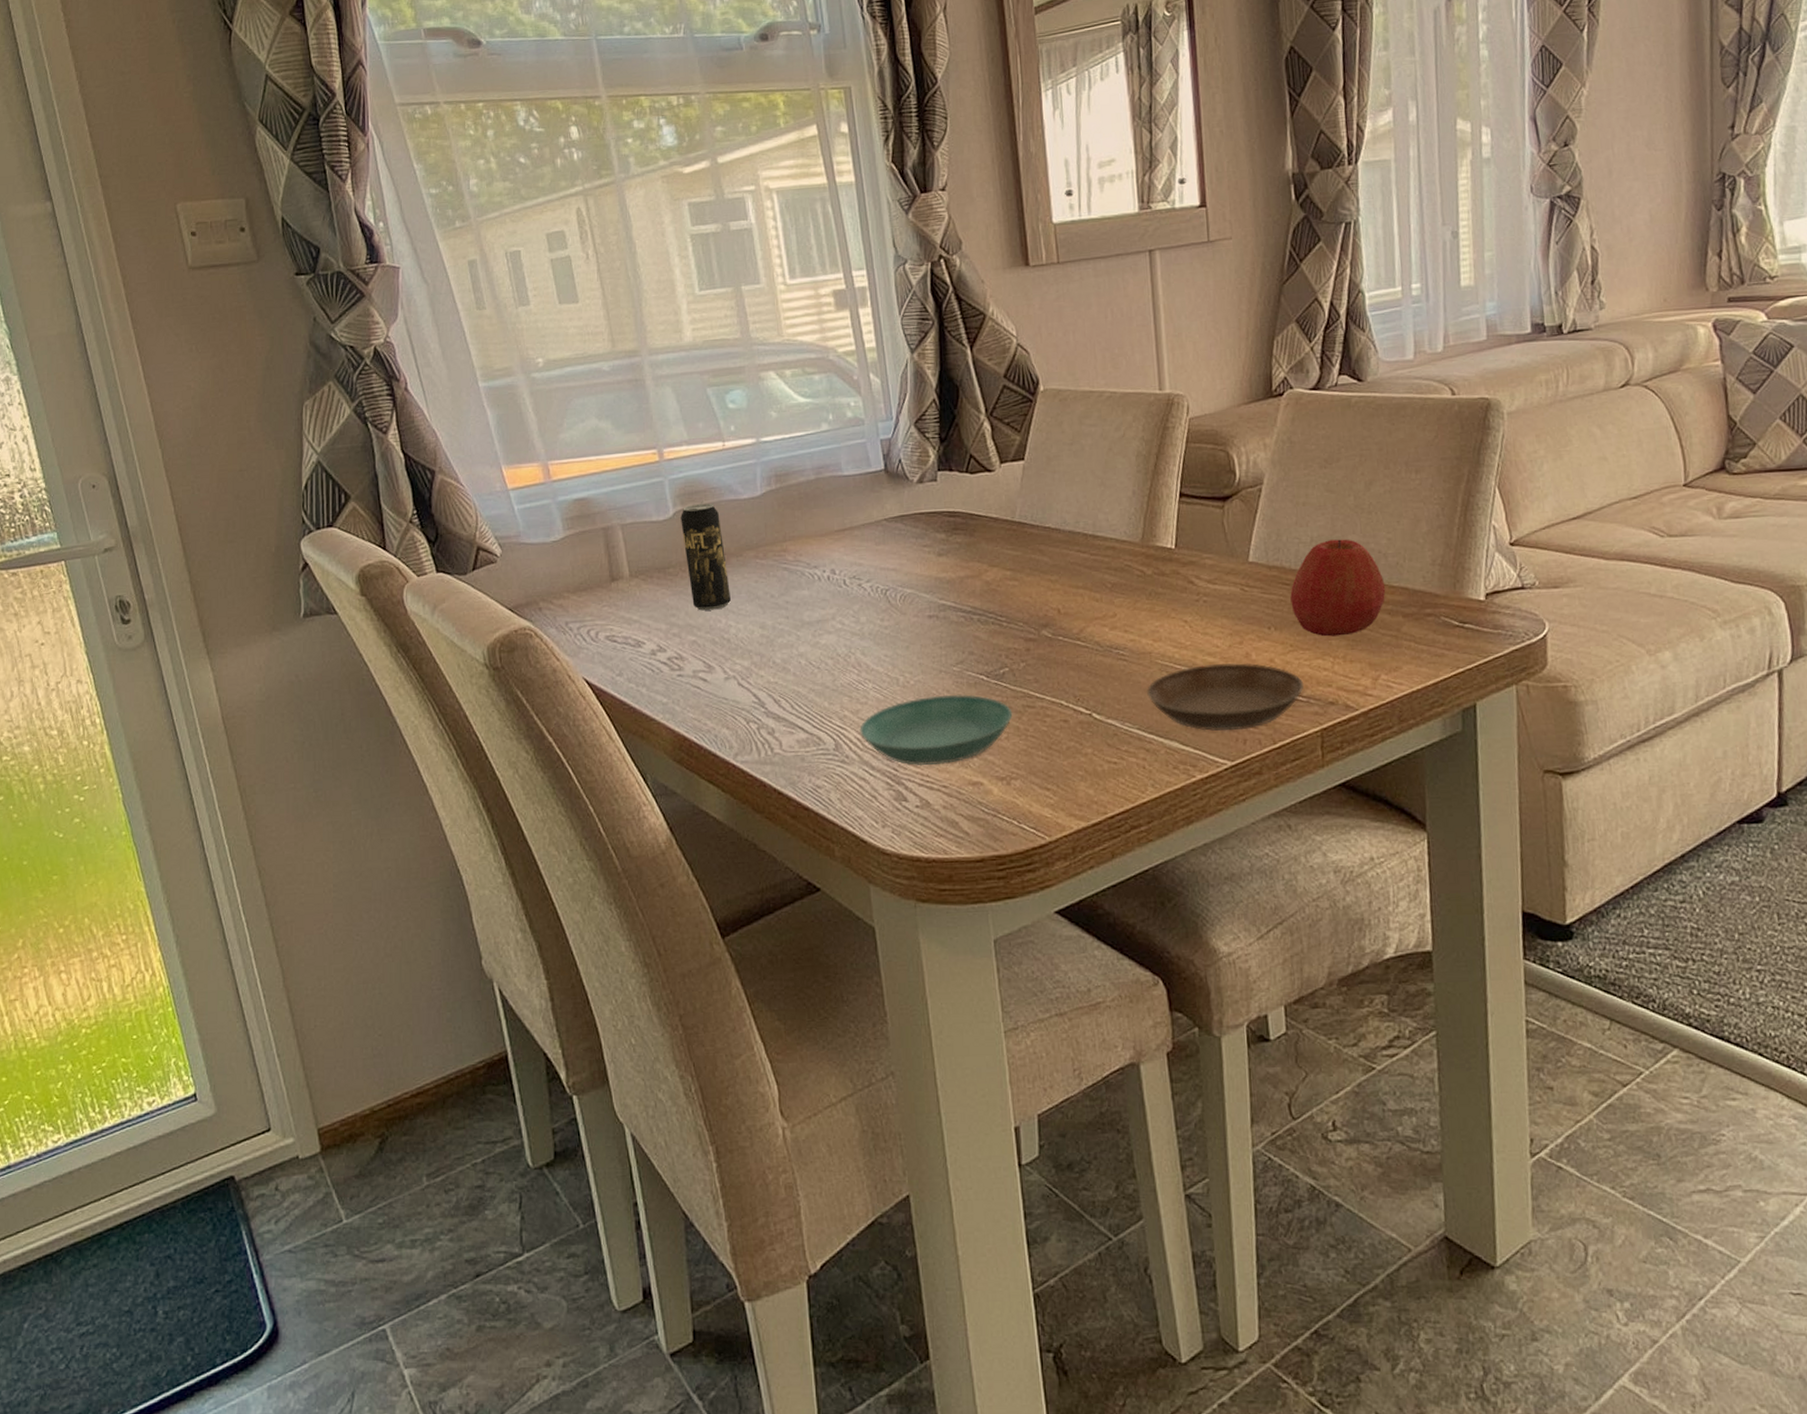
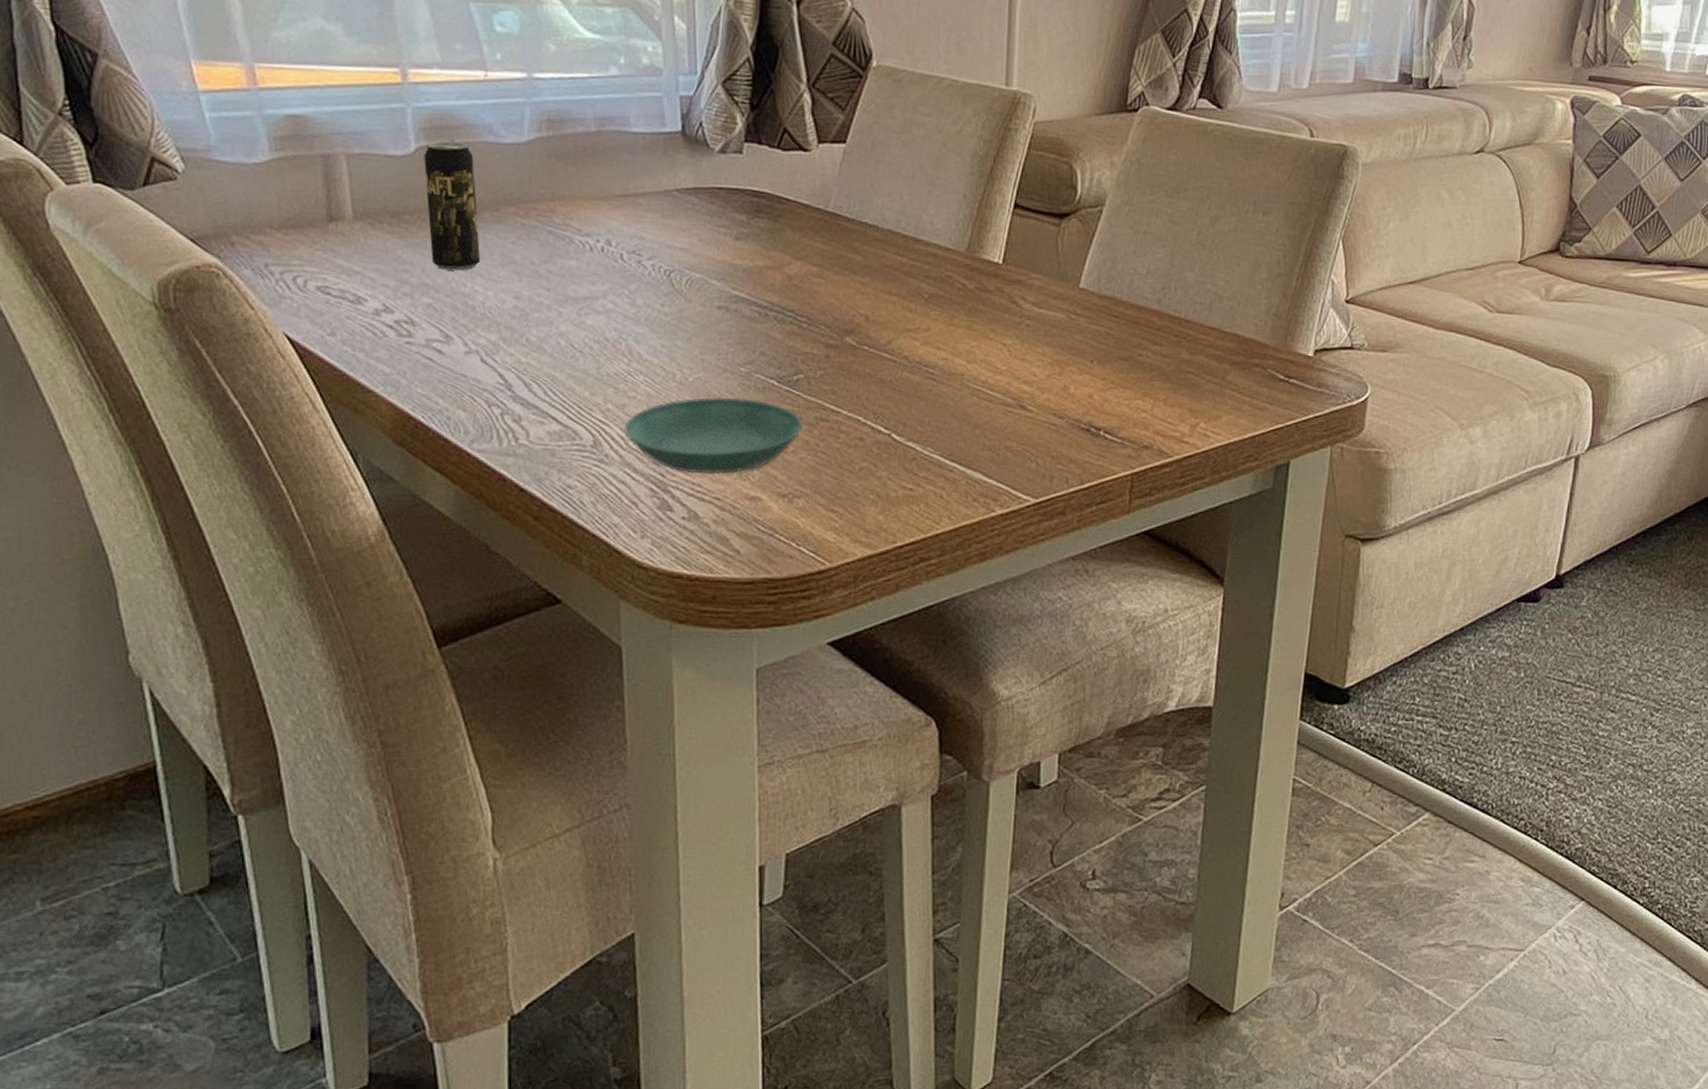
saucer: present [1146,663,1303,731] -> none [953,393,1120,467]
apple: present [1290,539,1386,637] -> none [1117,274,1217,378]

